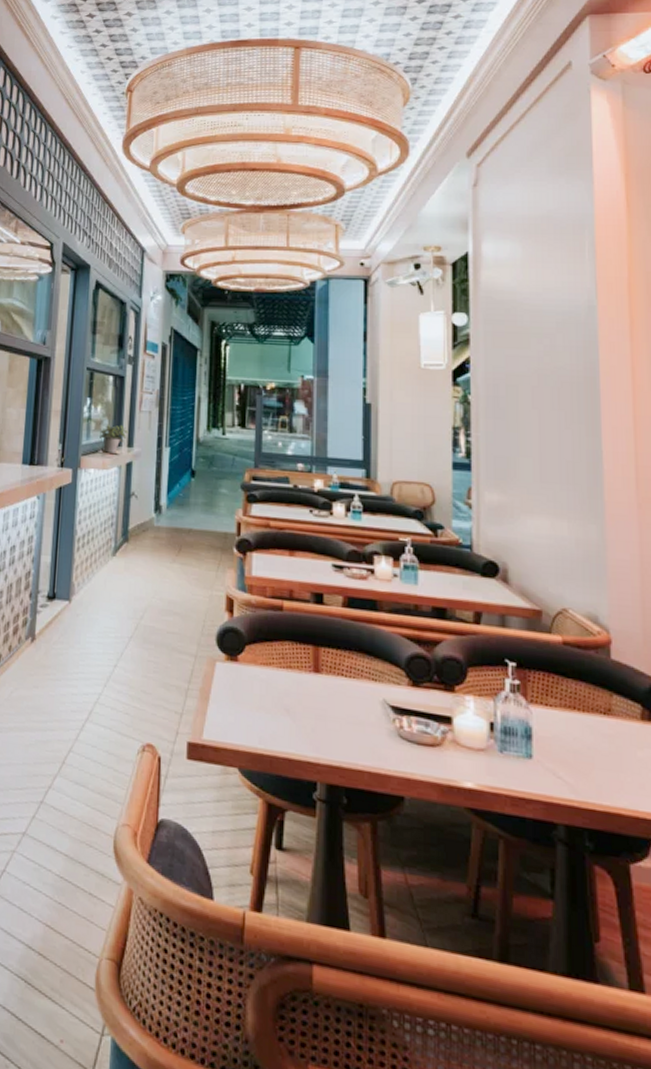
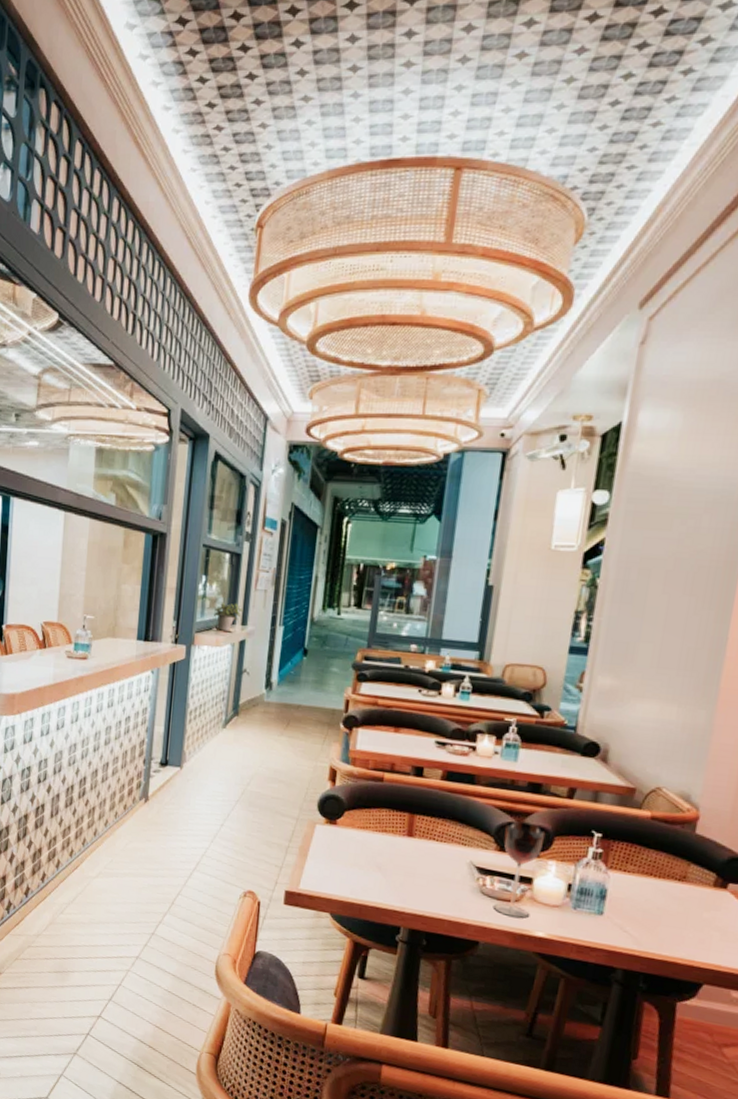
wineglass: none [414,650,458,766] -> present [493,820,546,918]

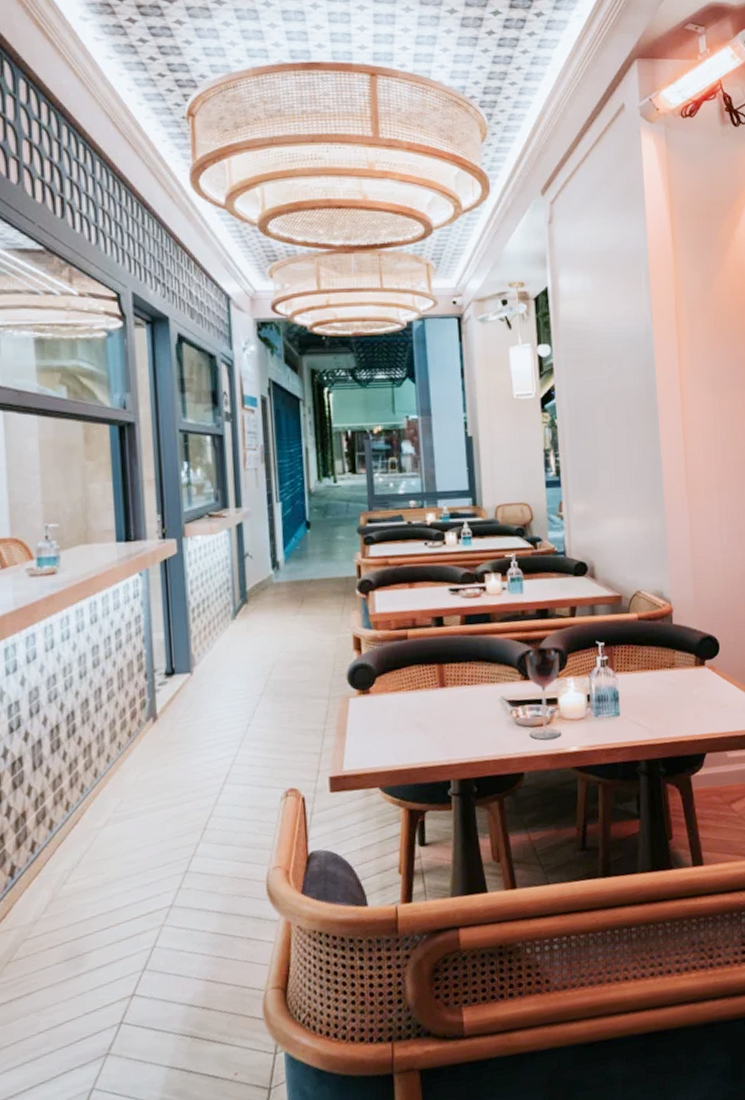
potted plant: present [214,602,243,631] -> none [203,485,235,517]

